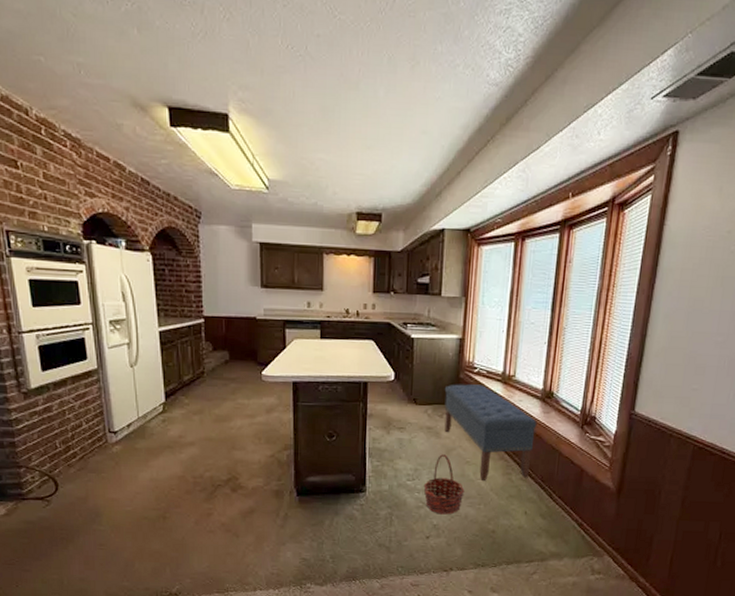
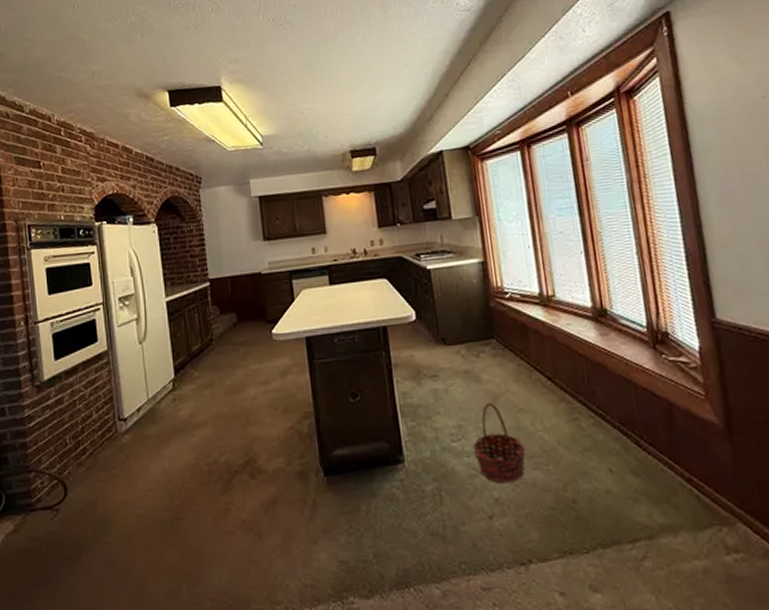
bench: present [444,384,537,481] -> none [475,311,602,432]

